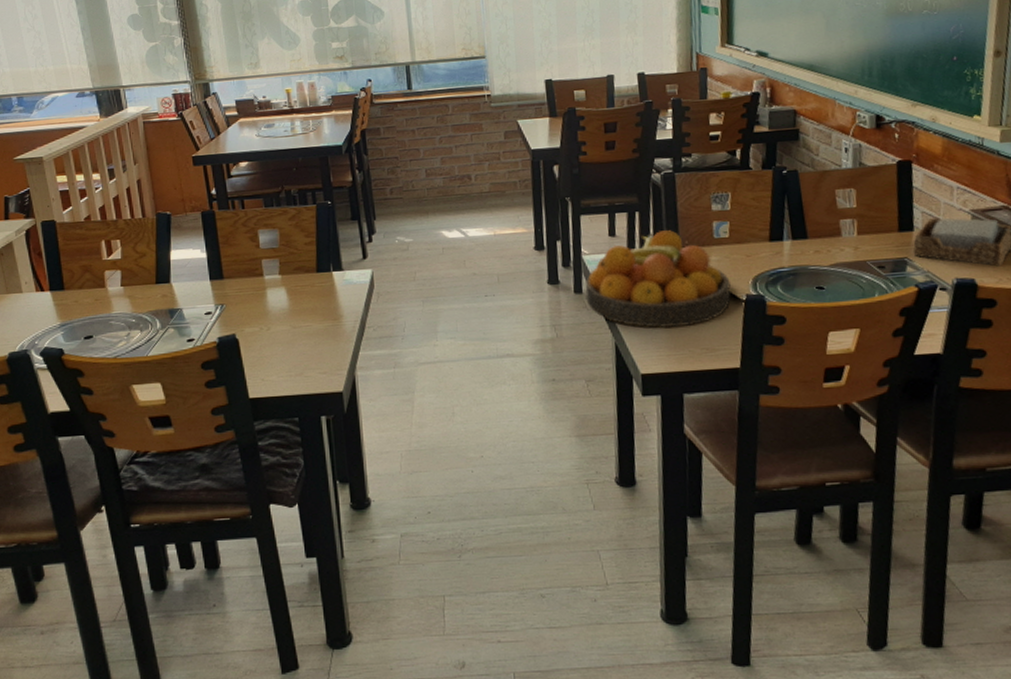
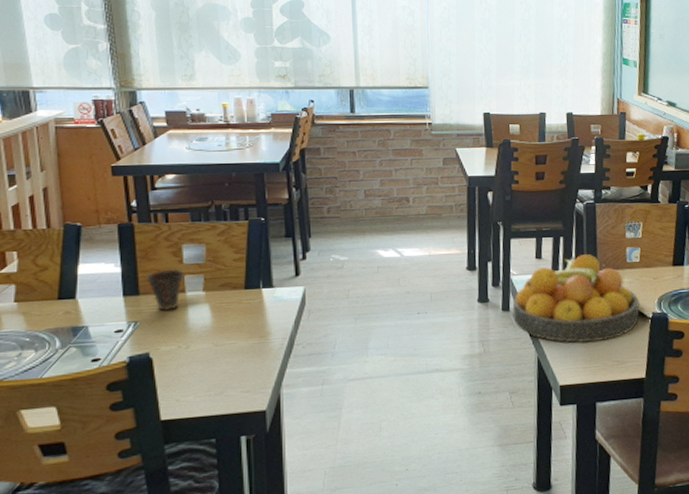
cup: none [227,254,262,295] -> present [145,269,185,312]

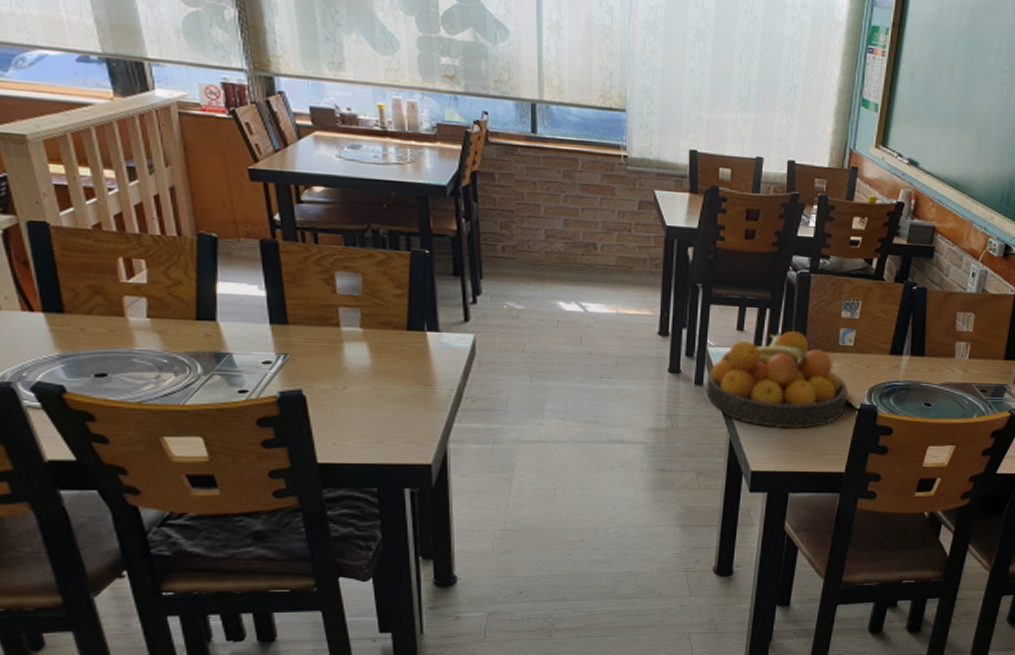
cup: present [145,269,185,312] -> none [293,298,339,347]

